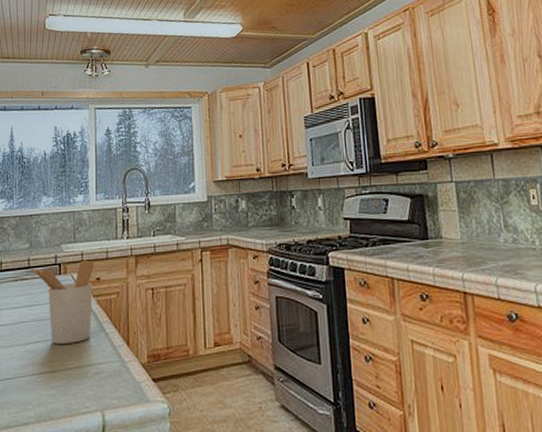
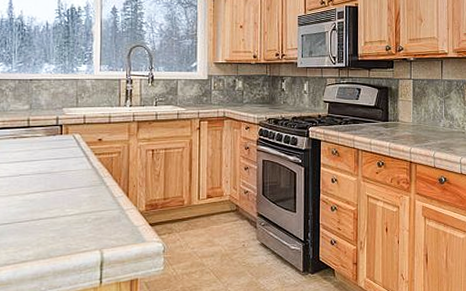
utensil holder: present [32,260,95,344] -> none [32,123,97,194]

